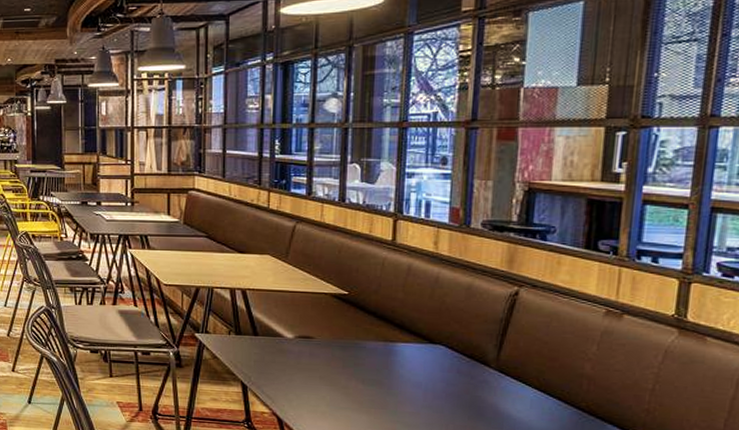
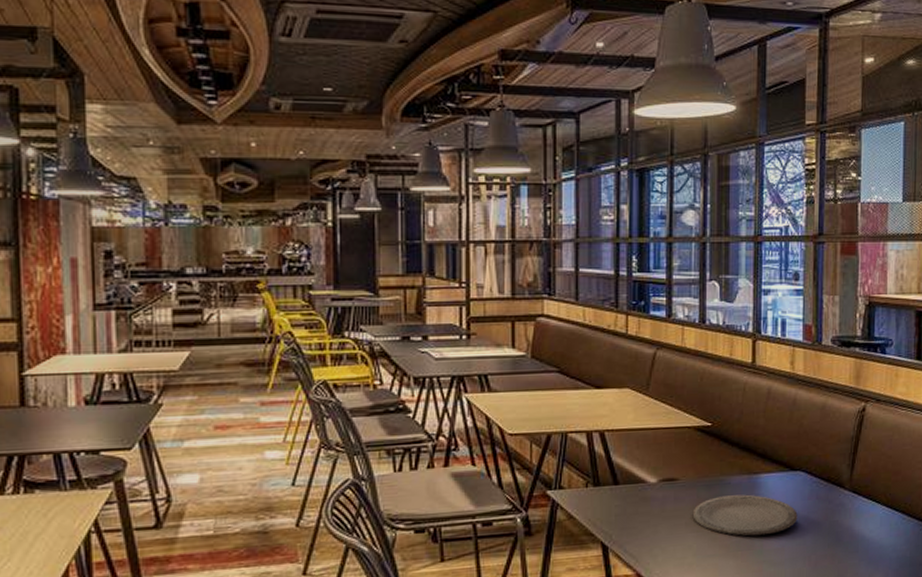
plate: none [326,357,436,398] -> present [692,494,798,536]

